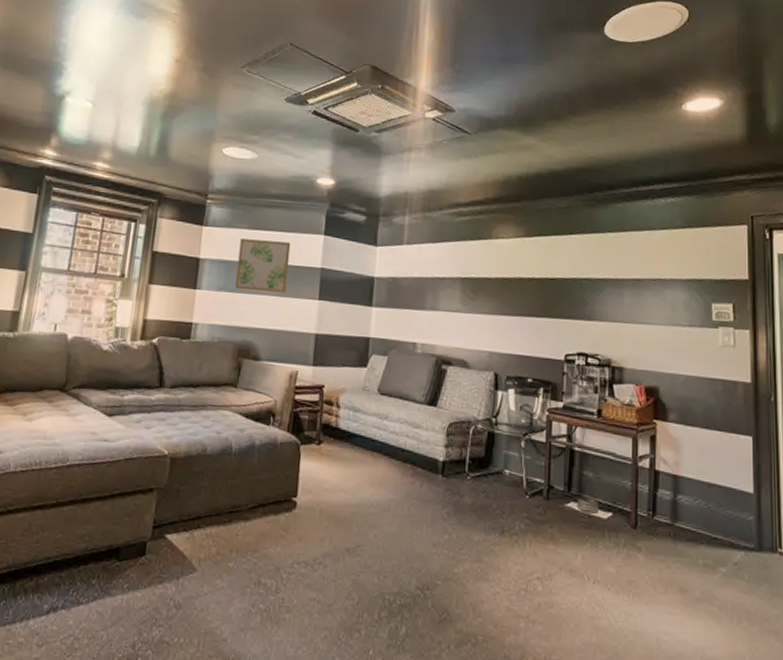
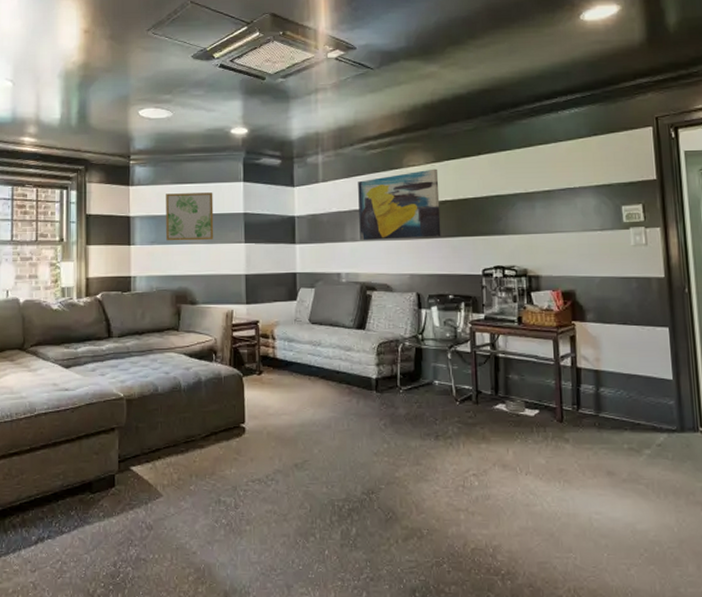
wall art: none [440,243,528,316] -> present [358,168,441,241]

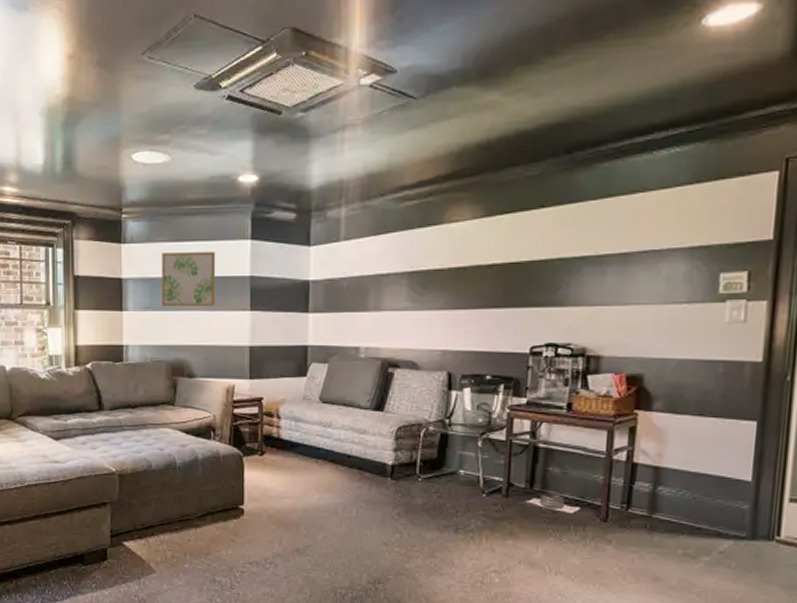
wall art: present [358,168,441,241] -> none [385,225,488,311]

